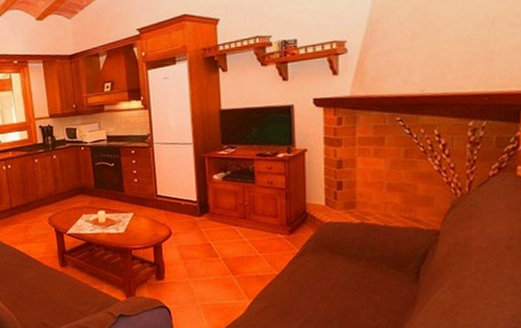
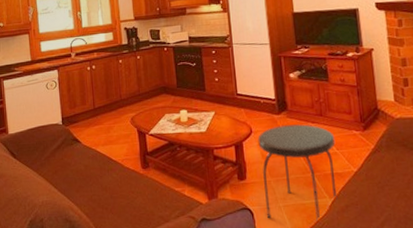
side table: none [177,227,258,321] -> present [258,124,338,221]

